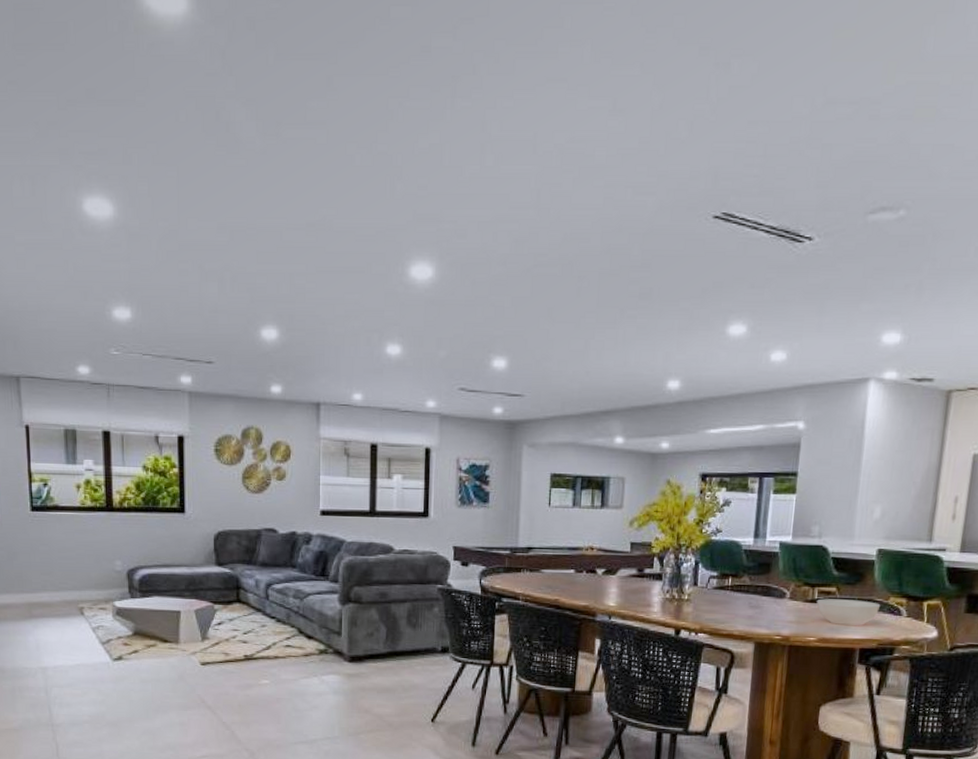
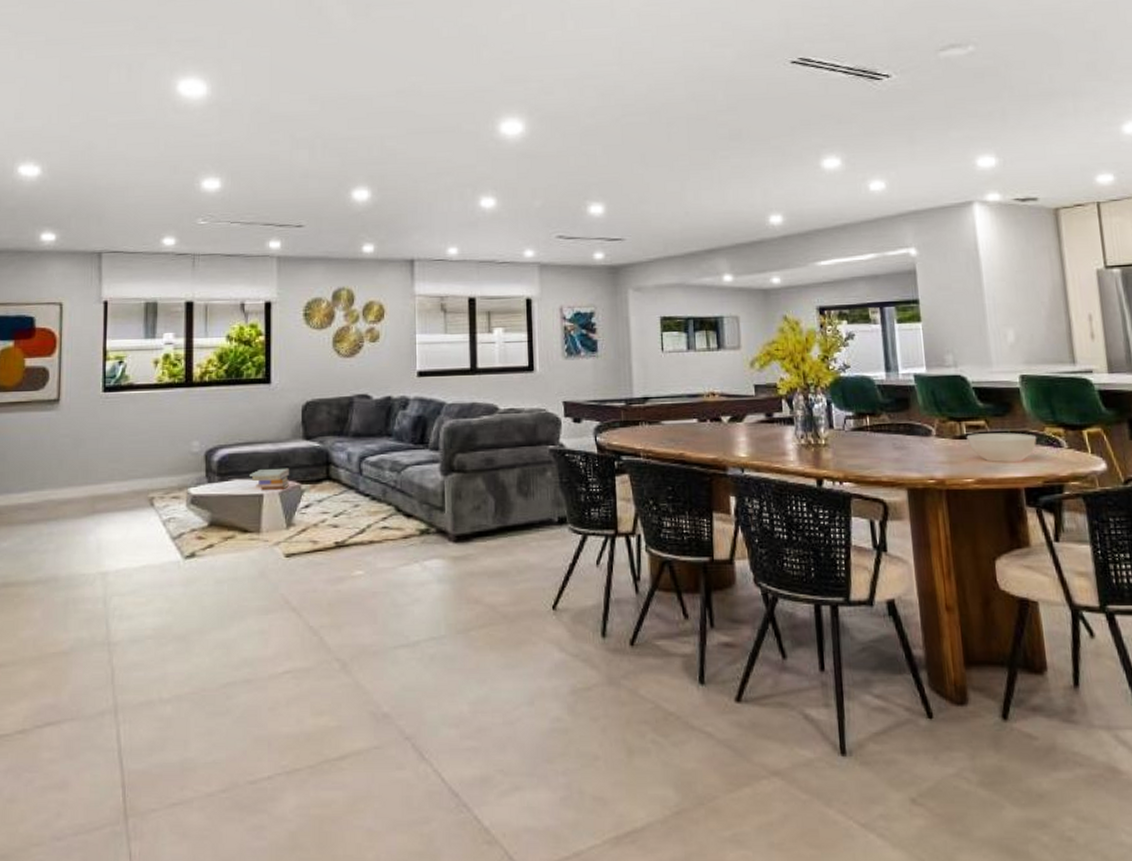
books: none [168,589,204,609] -> present [250,468,290,491]

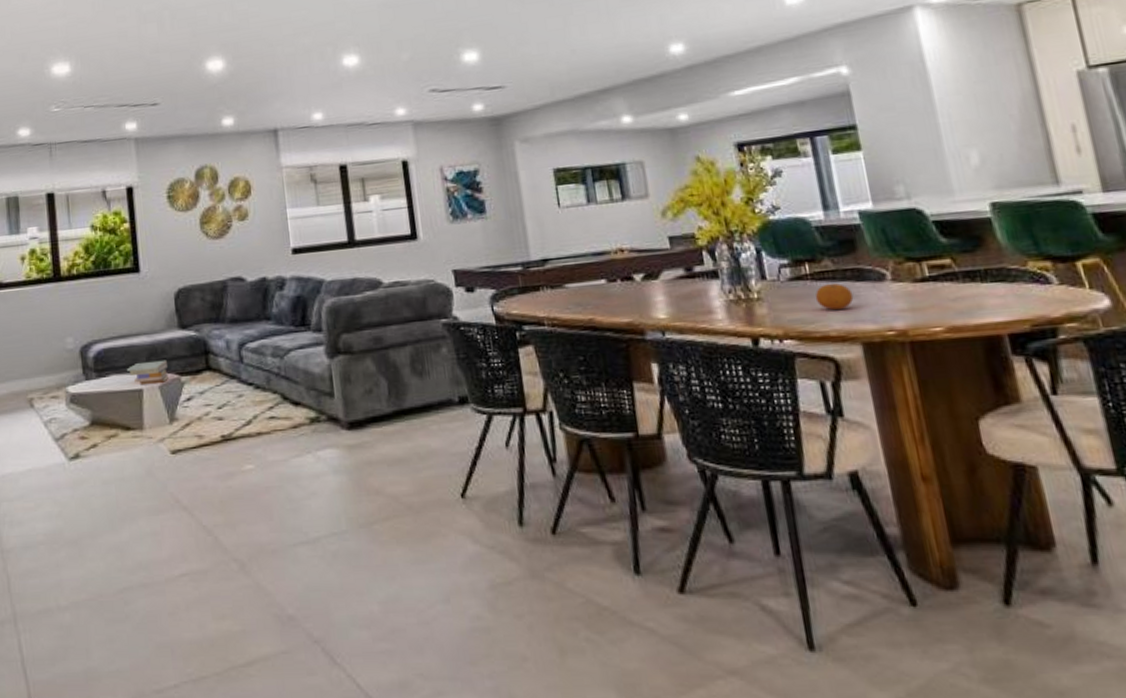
fruit: none [872,436,904,458] -> present [815,284,854,310]
bowl: present [966,432,1037,463] -> none [929,270,1019,307]

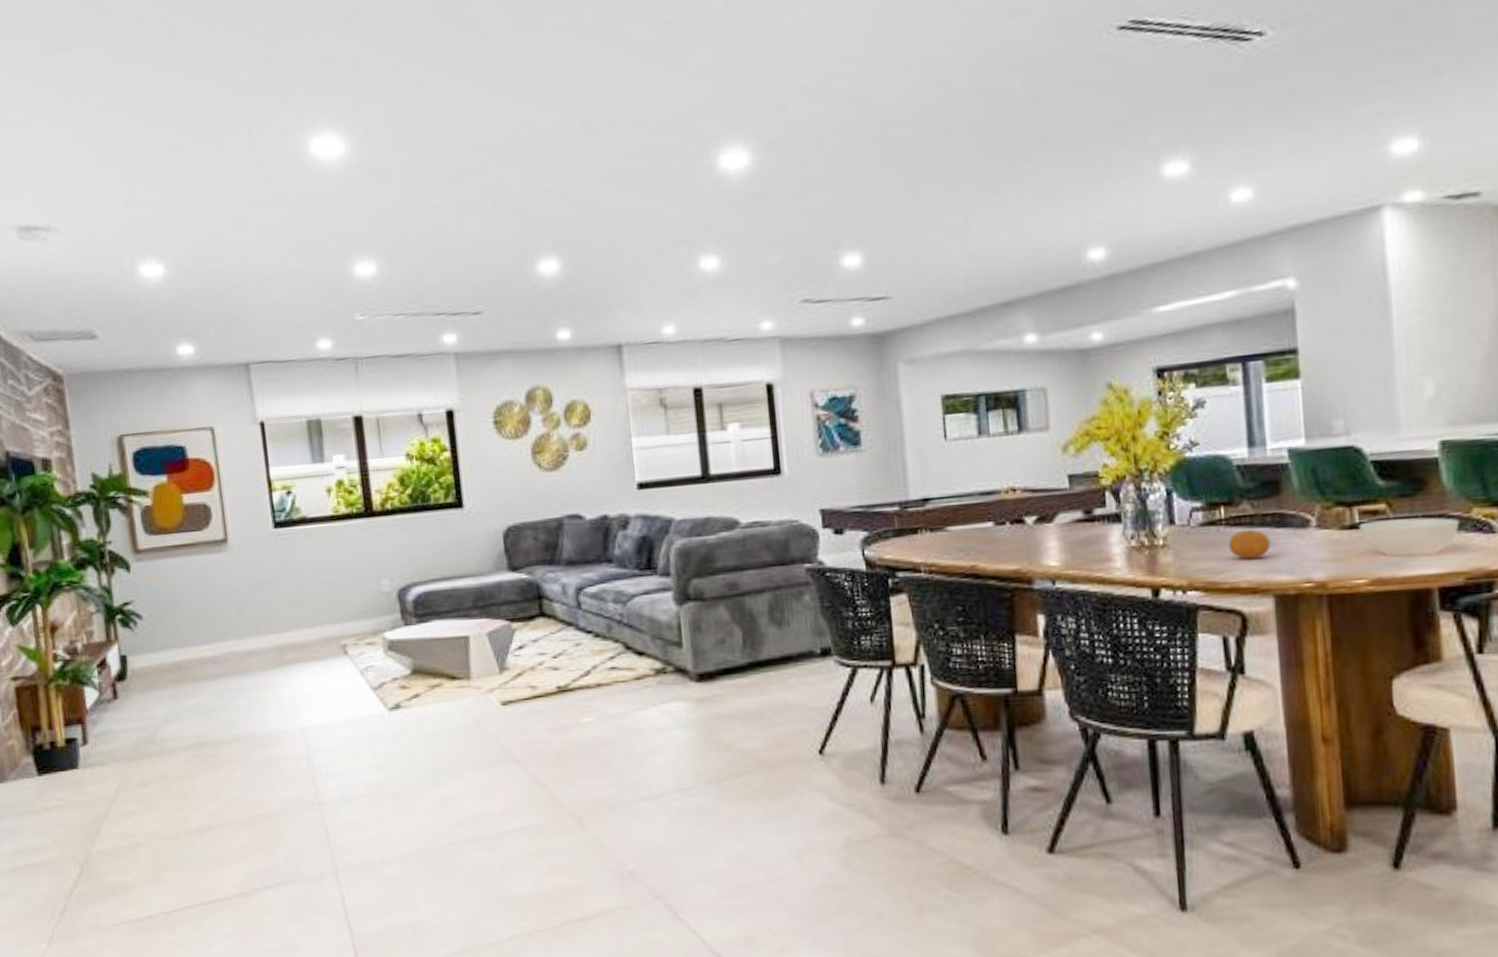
books: present [127,360,169,386] -> none [451,604,498,632]
bowl: none [929,270,1019,307] -> present [1359,517,1460,557]

